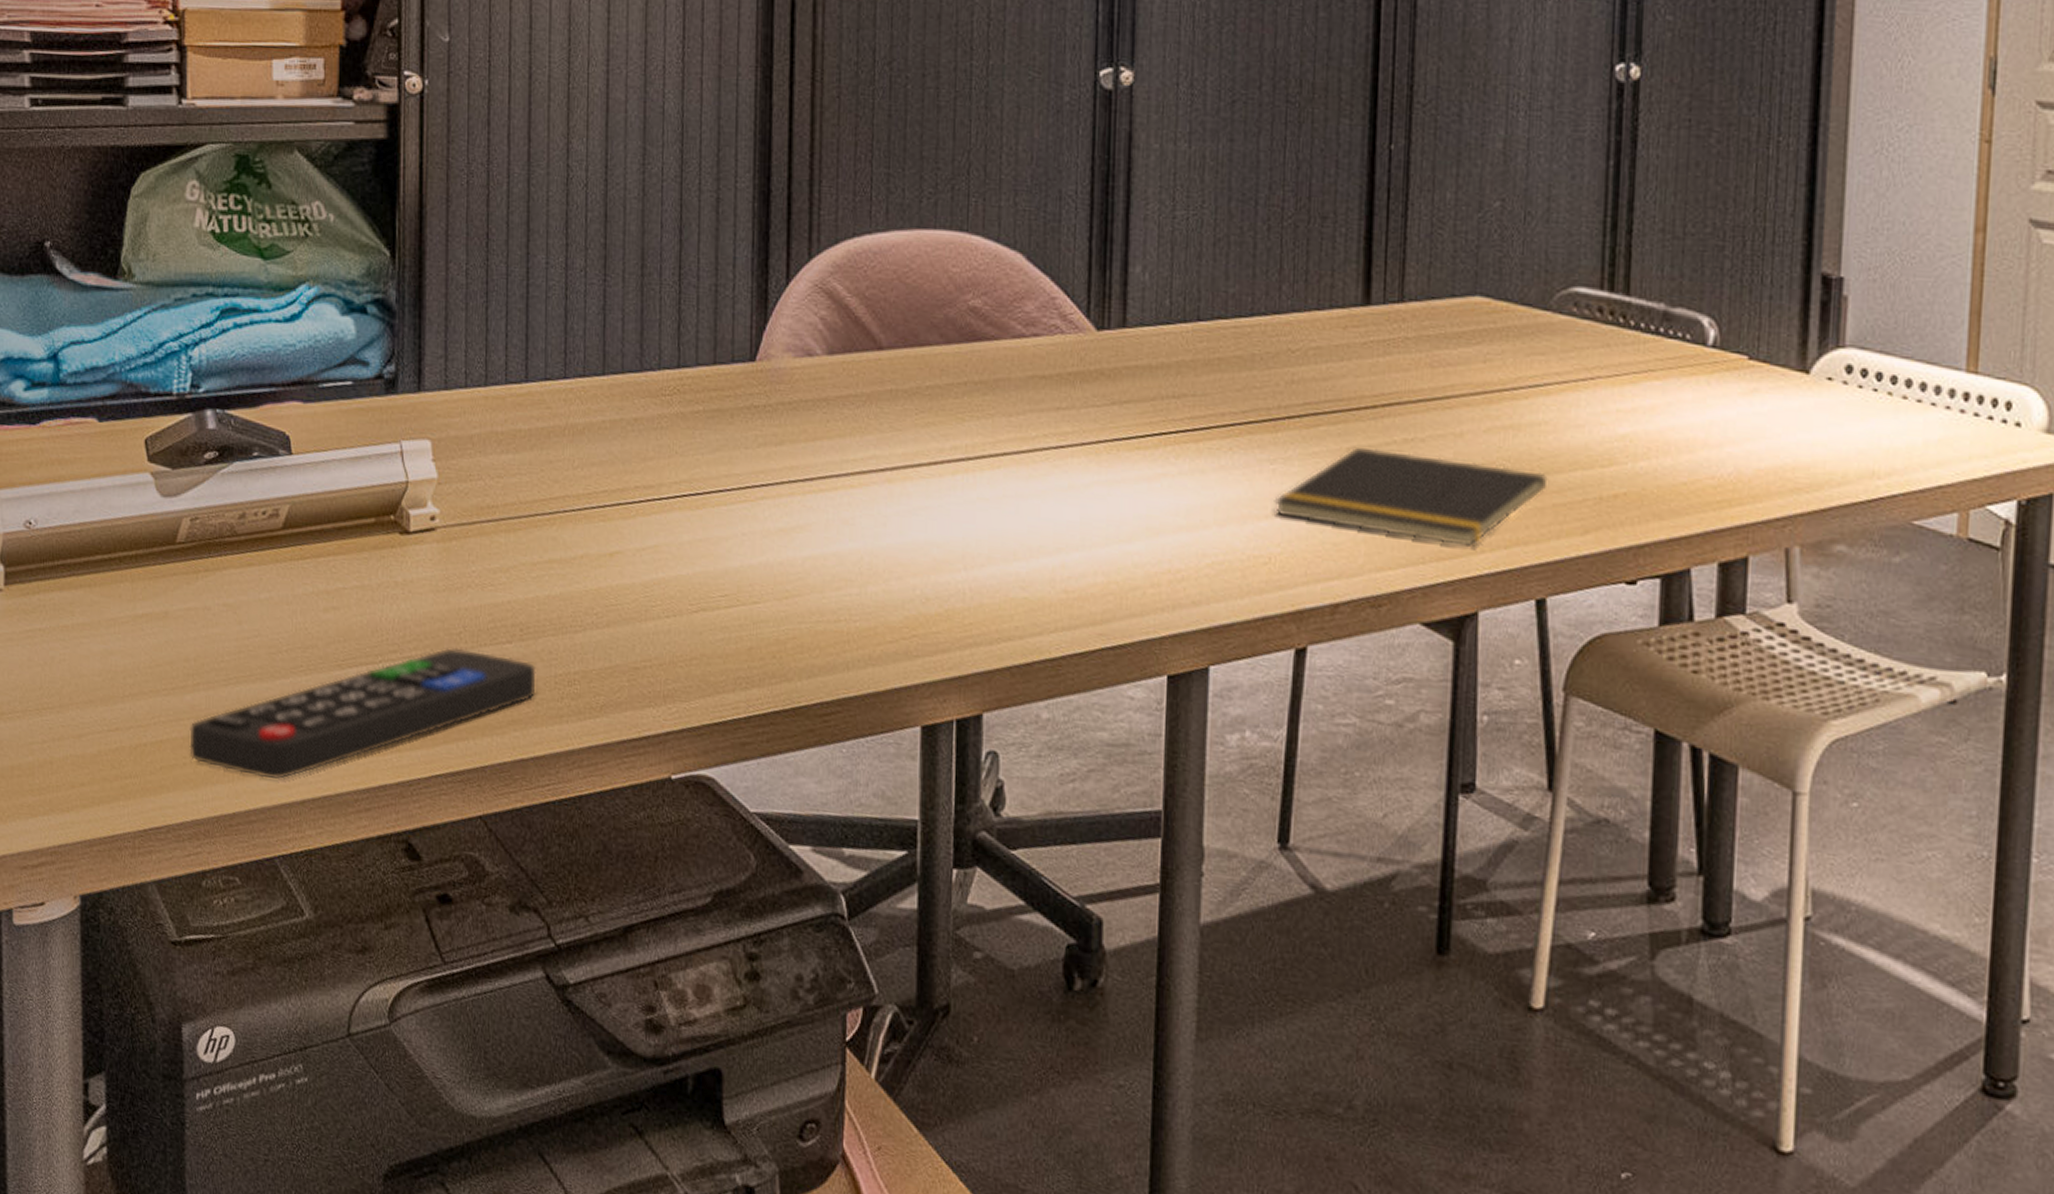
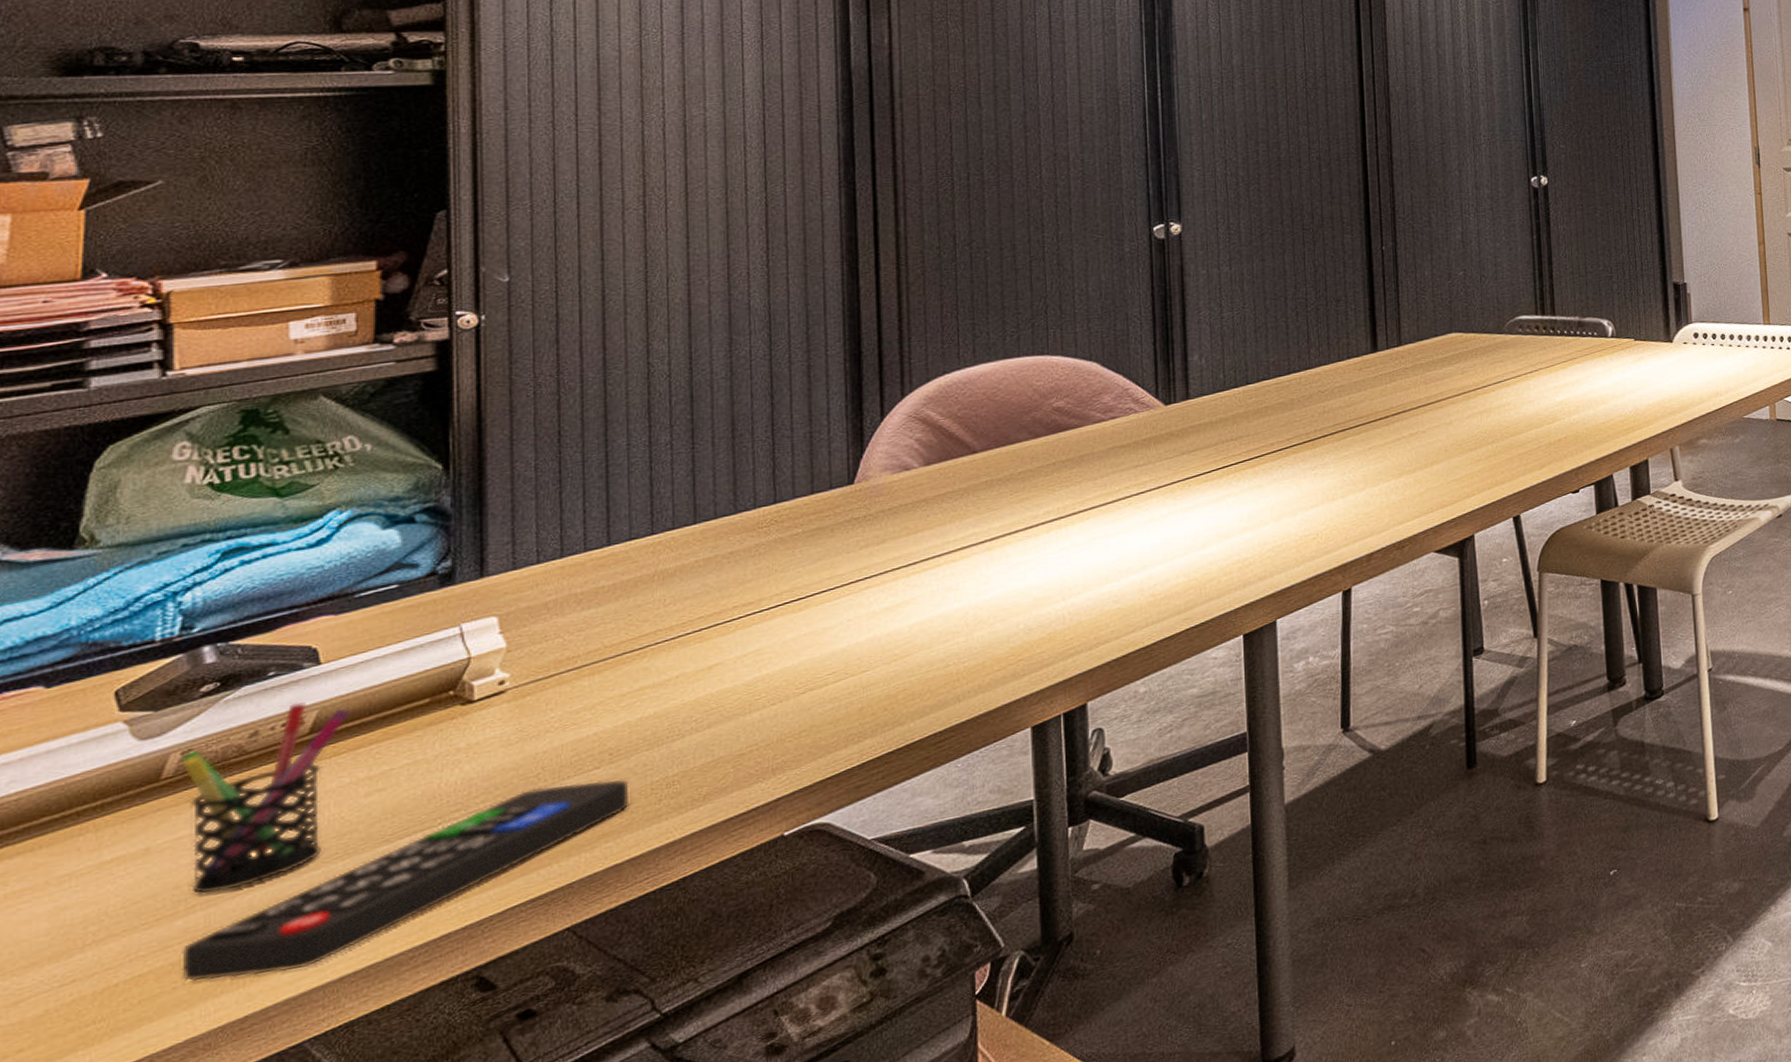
pen holder: none [189,492,314,677] -> present [180,702,351,895]
notepad: present [1274,446,1548,547] -> none [1317,436,1513,504]

